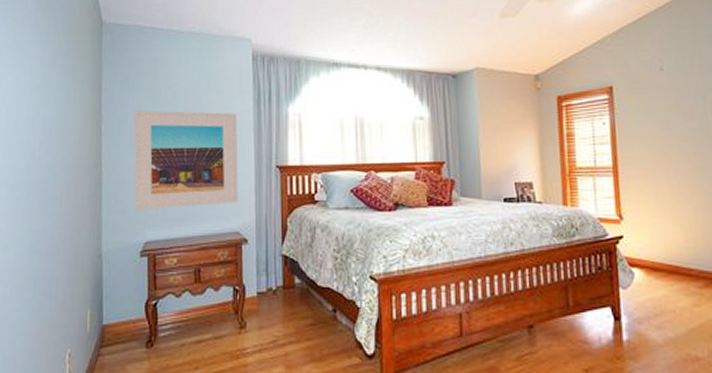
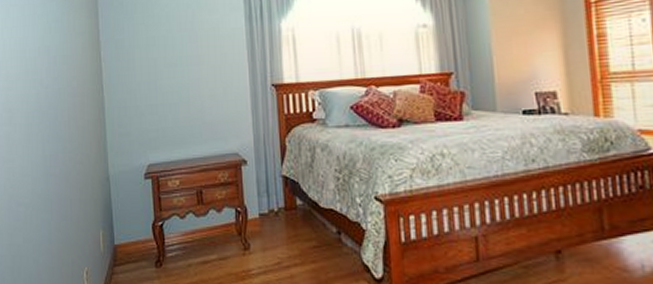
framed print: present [134,110,238,210] -> none [130,31,235,134]

